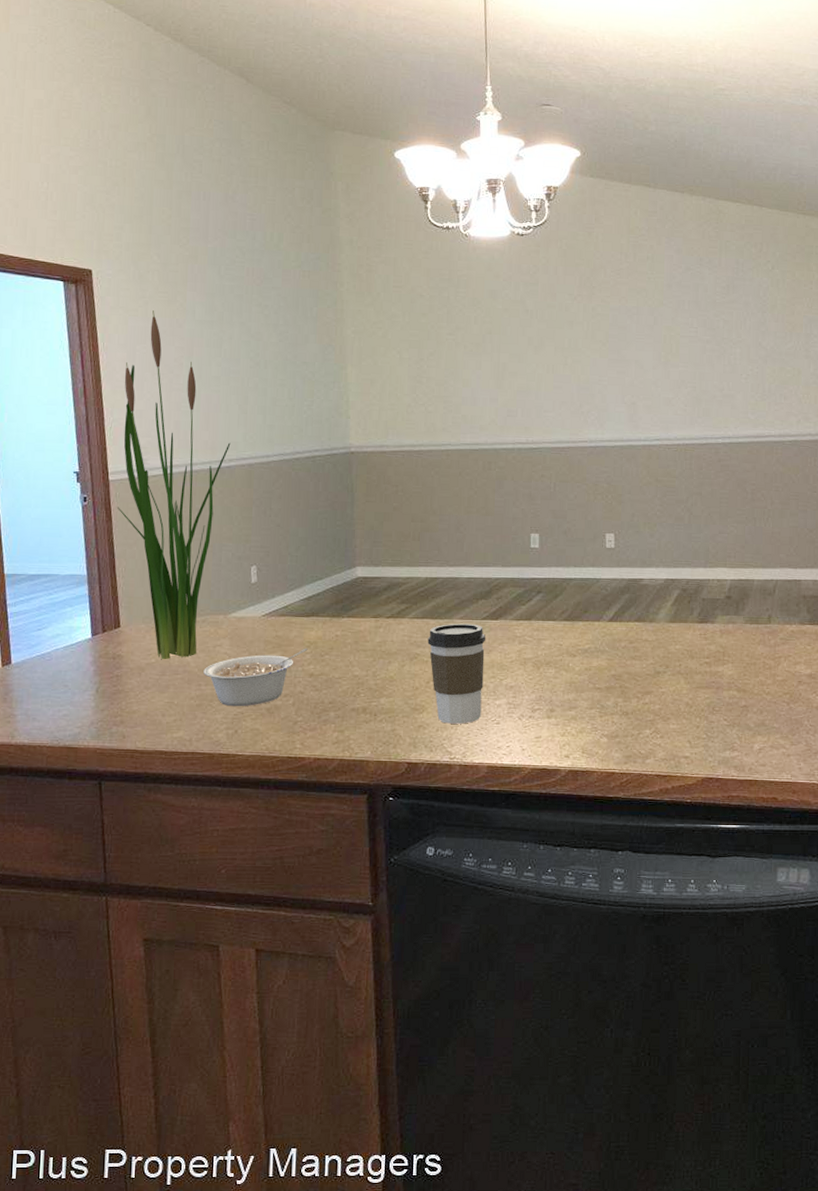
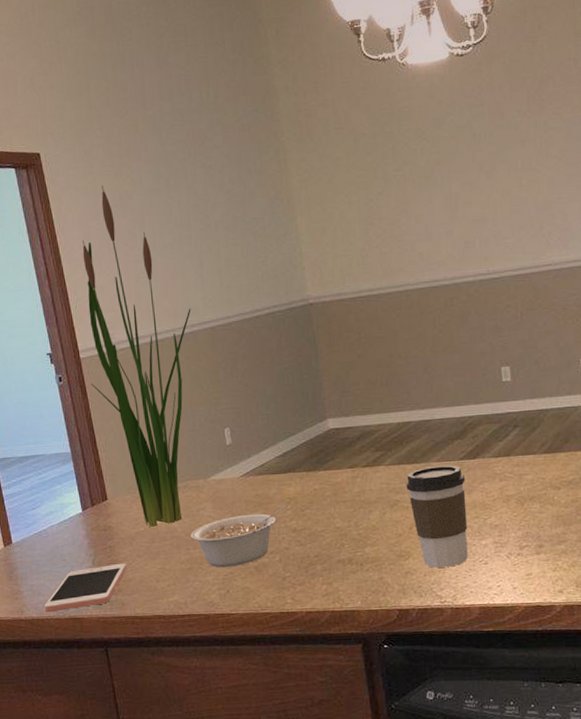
cell phone: none [38,694,133,739] -> present [44,563,127,613]

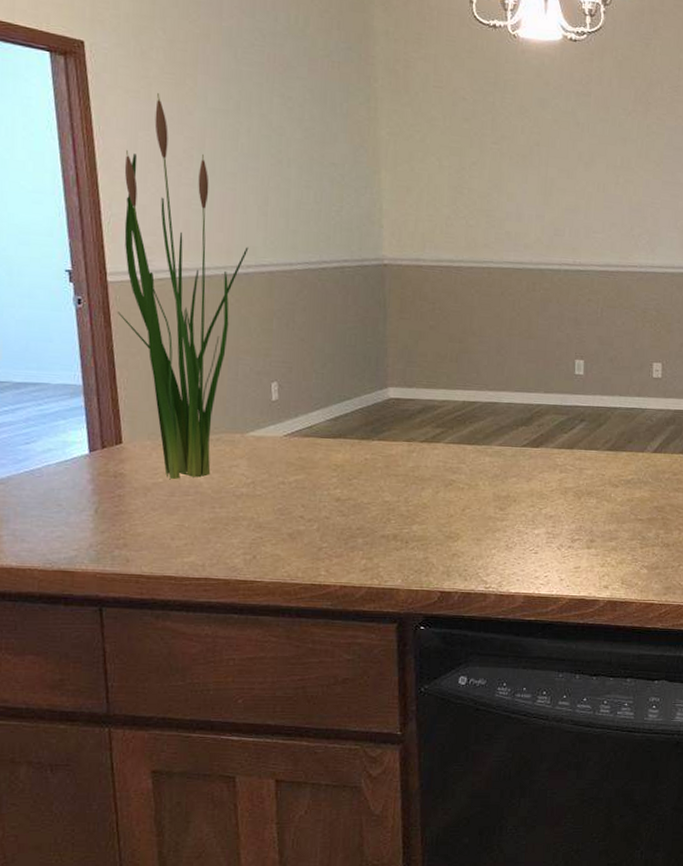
cell phone: present [44,563,127,613] -> none [27,515,137,562]
legume: present [190,504,288,568] -> none [218,471,334,531]
coffee cup: present [406,465,468,568] -> none [464,449,526,553]

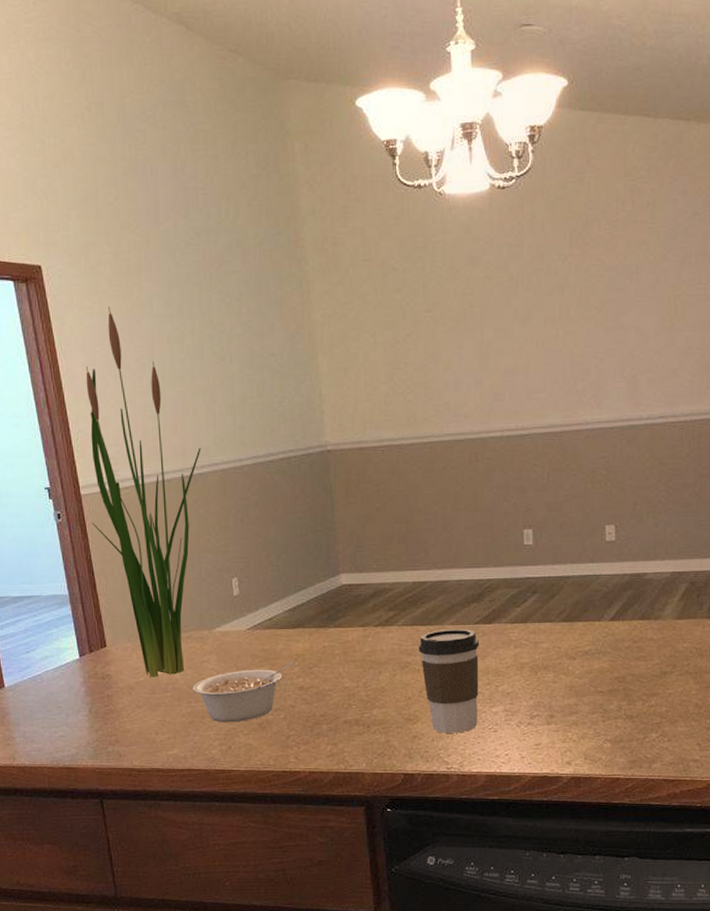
legume: none [218,471,334,531] -> present [193,660,296,723]
coffee cup: none [464,449,526,553] -> present [418,629,480,733]

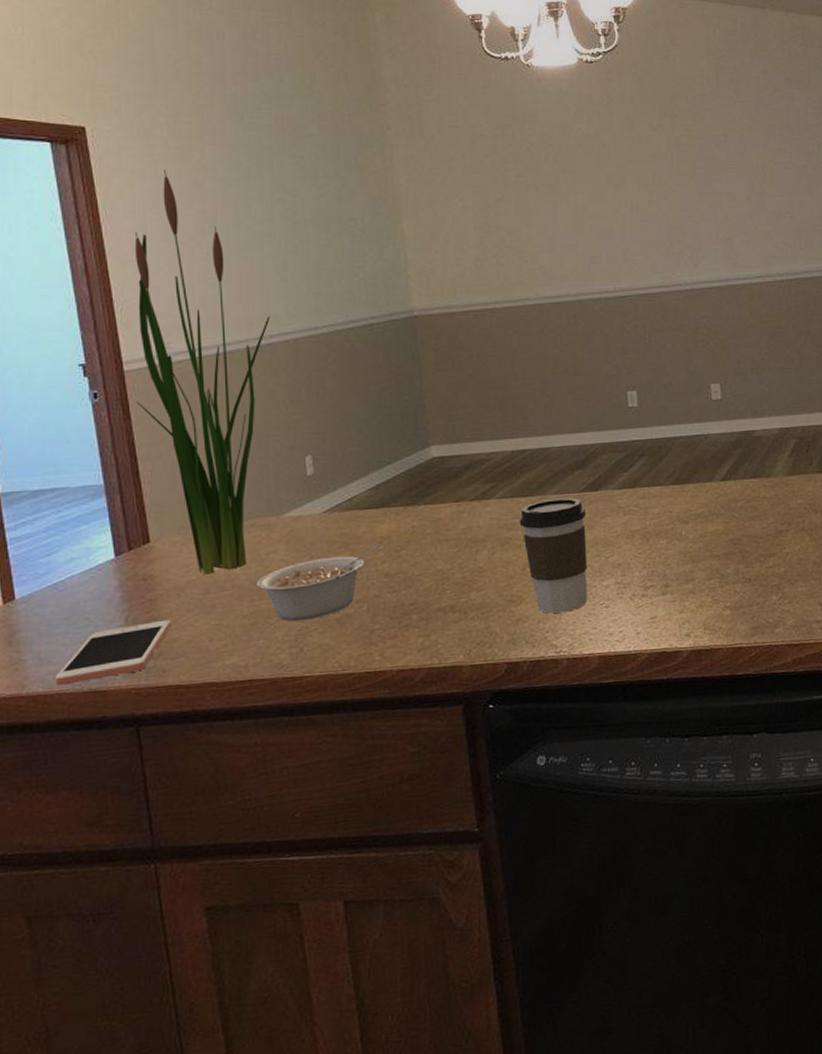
cell phone: none [37,713,125,760] -> present [55,619,171,686]

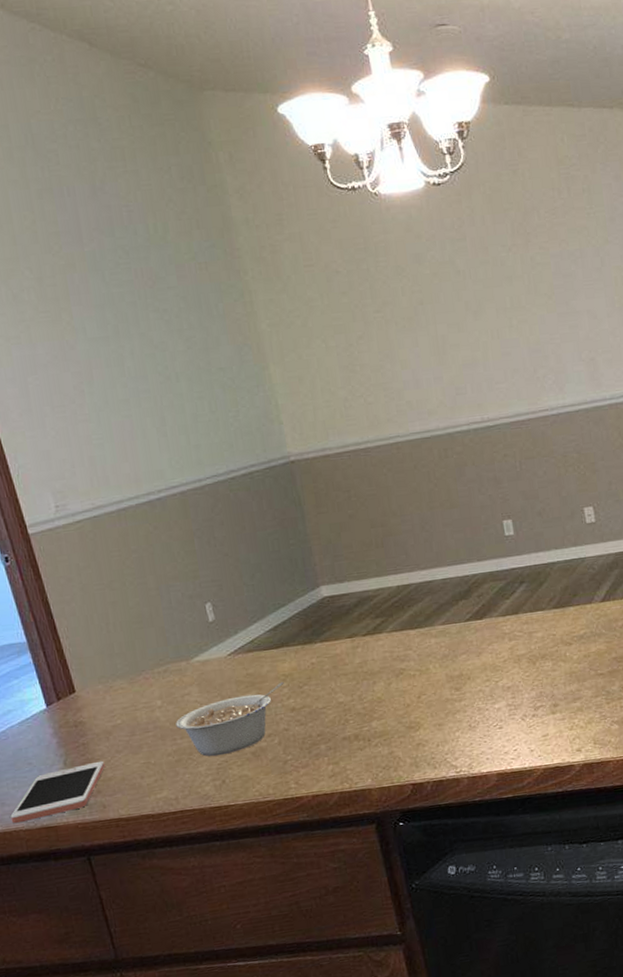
plant: present [134,170,270,575] -> none [20,334,165,719]
coffee cup: present [519,498,588,614] -> none [410,627,482,737]

